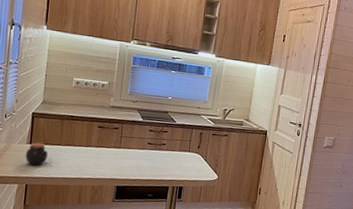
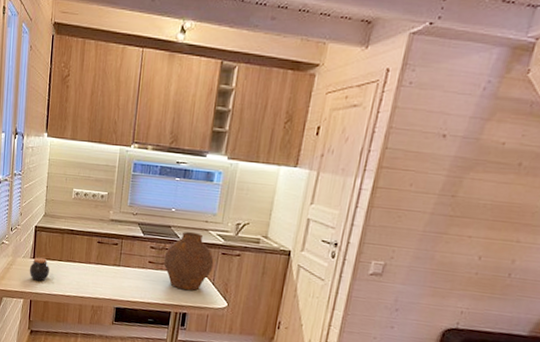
vase: none [161,116,206,167] -> present [163,231,214,291]

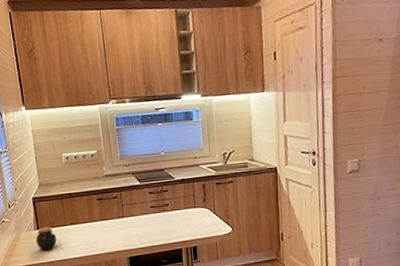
vase: present [163,231,214,291] -> none [163,169,211,226]

